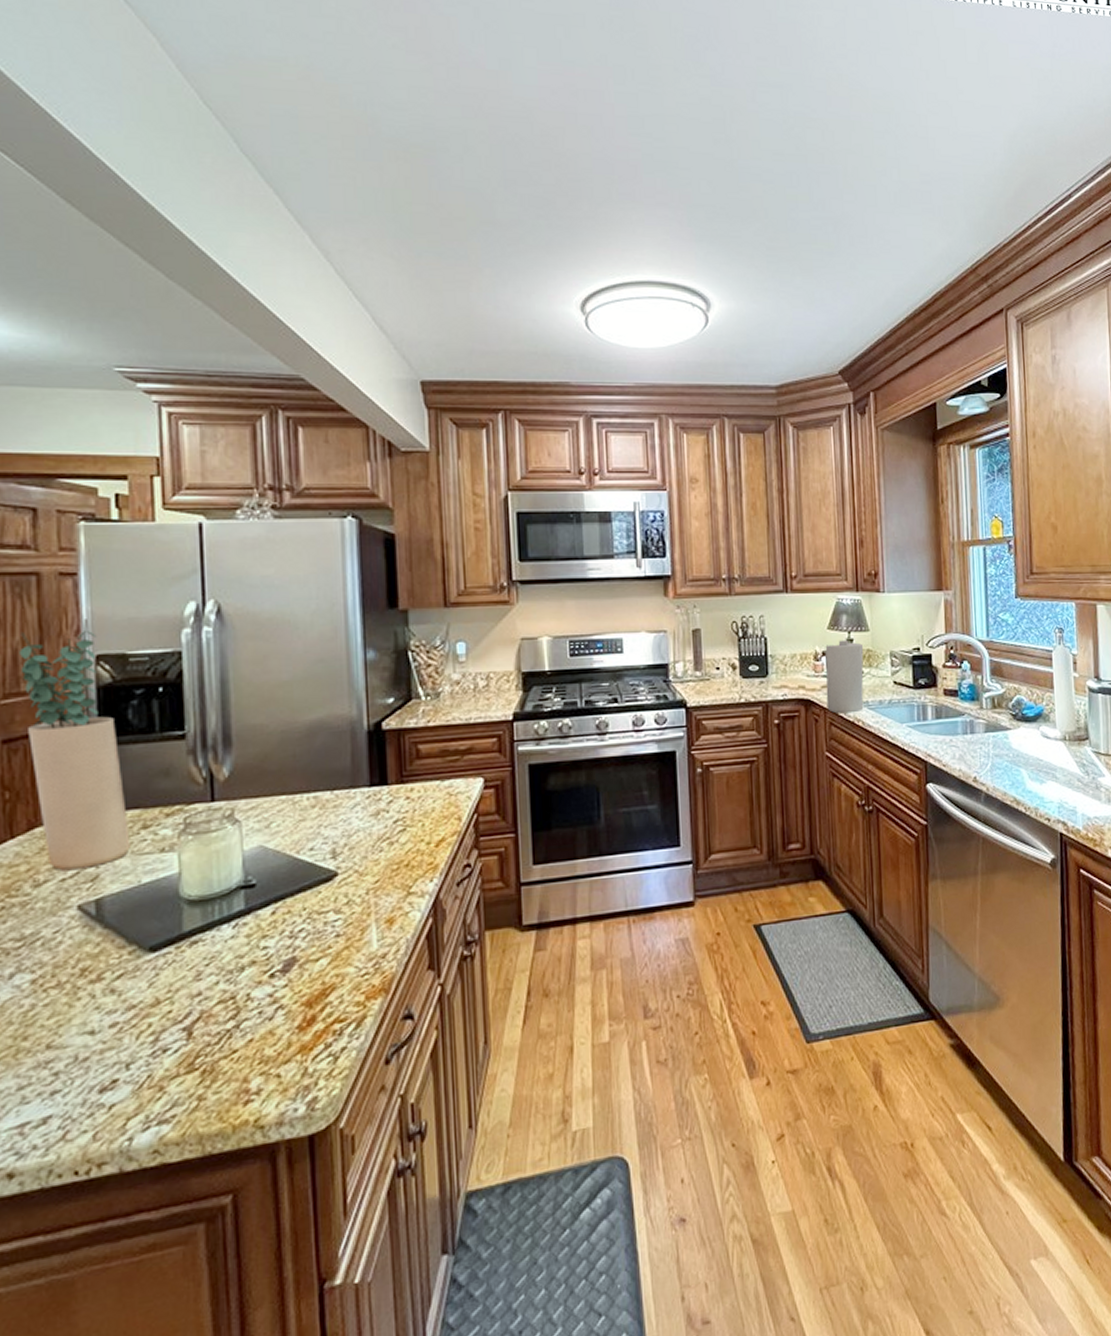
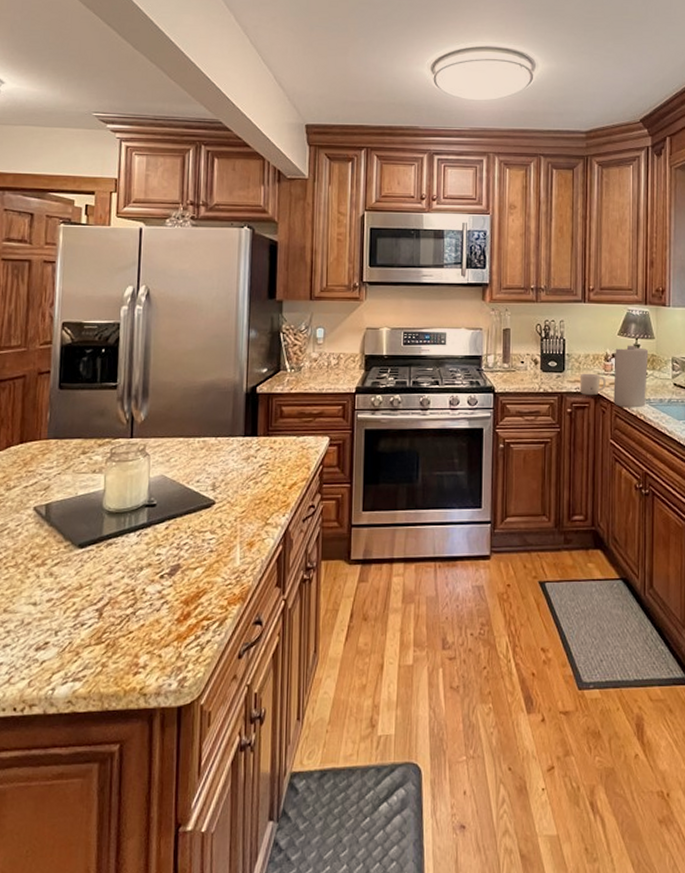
vase: present [19,619,130,870] -> none [13,295,73,480]
mug: none [786,675,817,703] -> present [579,373,606,396]

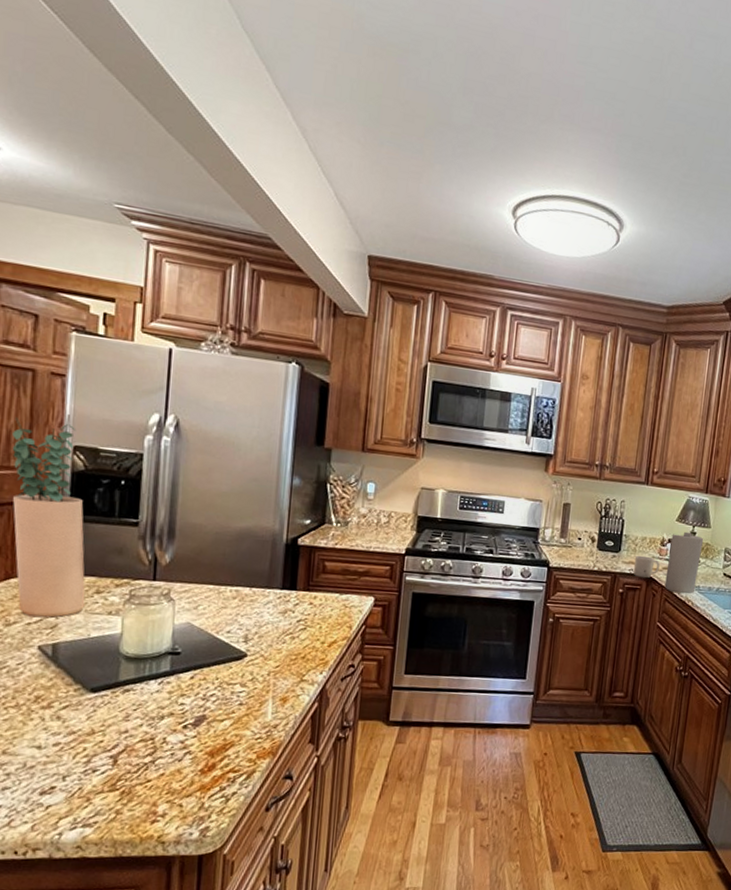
vase: none [13,295,73,480] -> present [12,414,86,618]

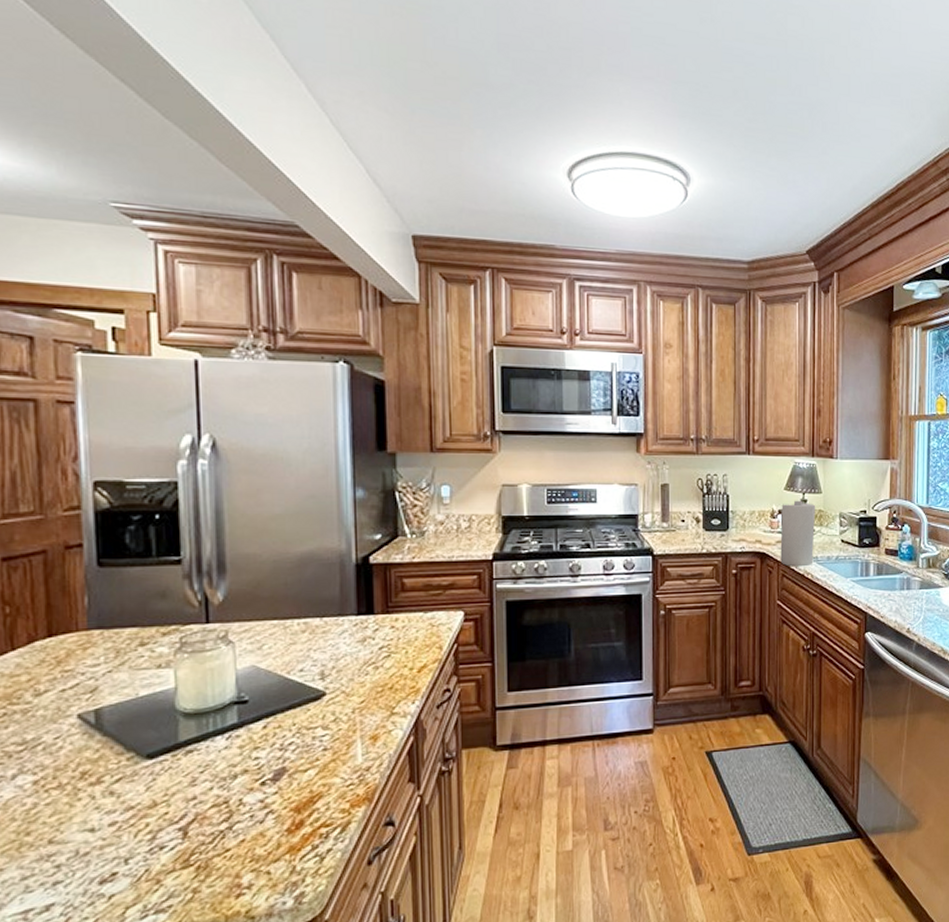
vase: present [12,414,86,618] -> none [18,446,128,681]
mug: present [633,555,660,579] -> none [744,531,772,555]

